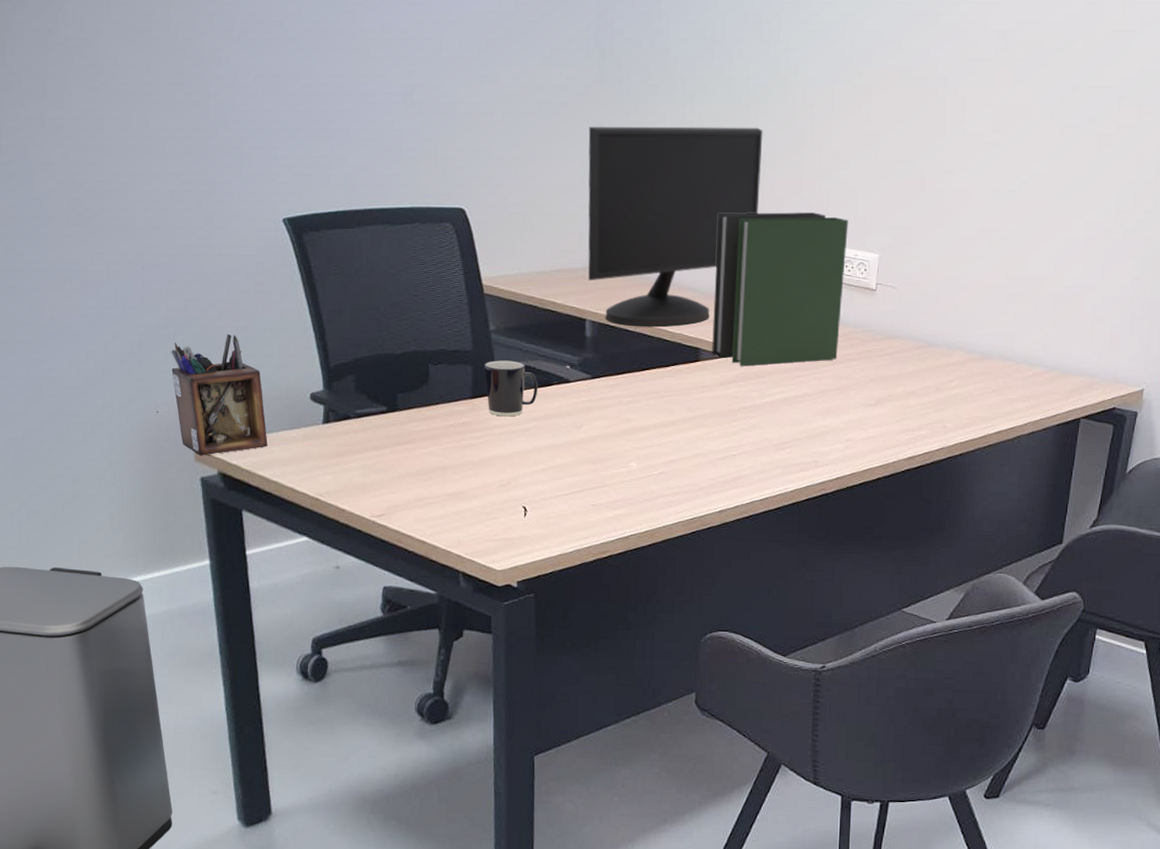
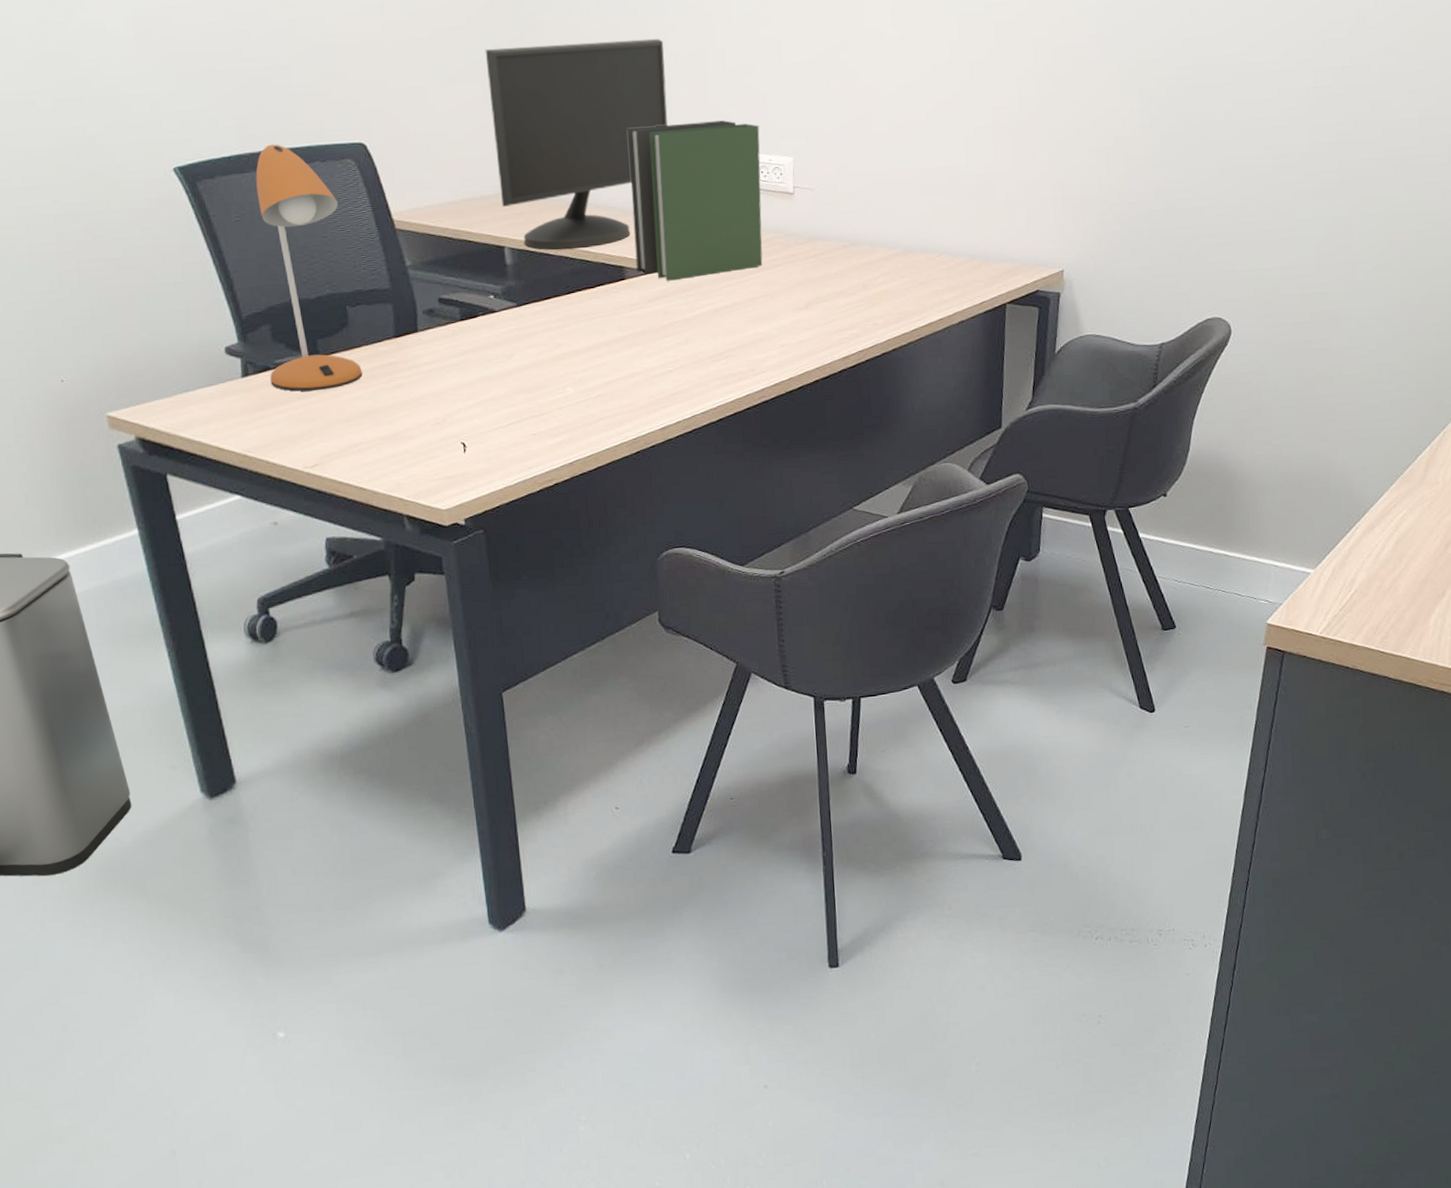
desk organizer: present [171,334,268,456] -> none [69,293,186,422]
desk lamp: none [349,203,436,443] -> present [256,144,362,392]
mug: present [484,360,538,417] -> none [404,295,464,354]

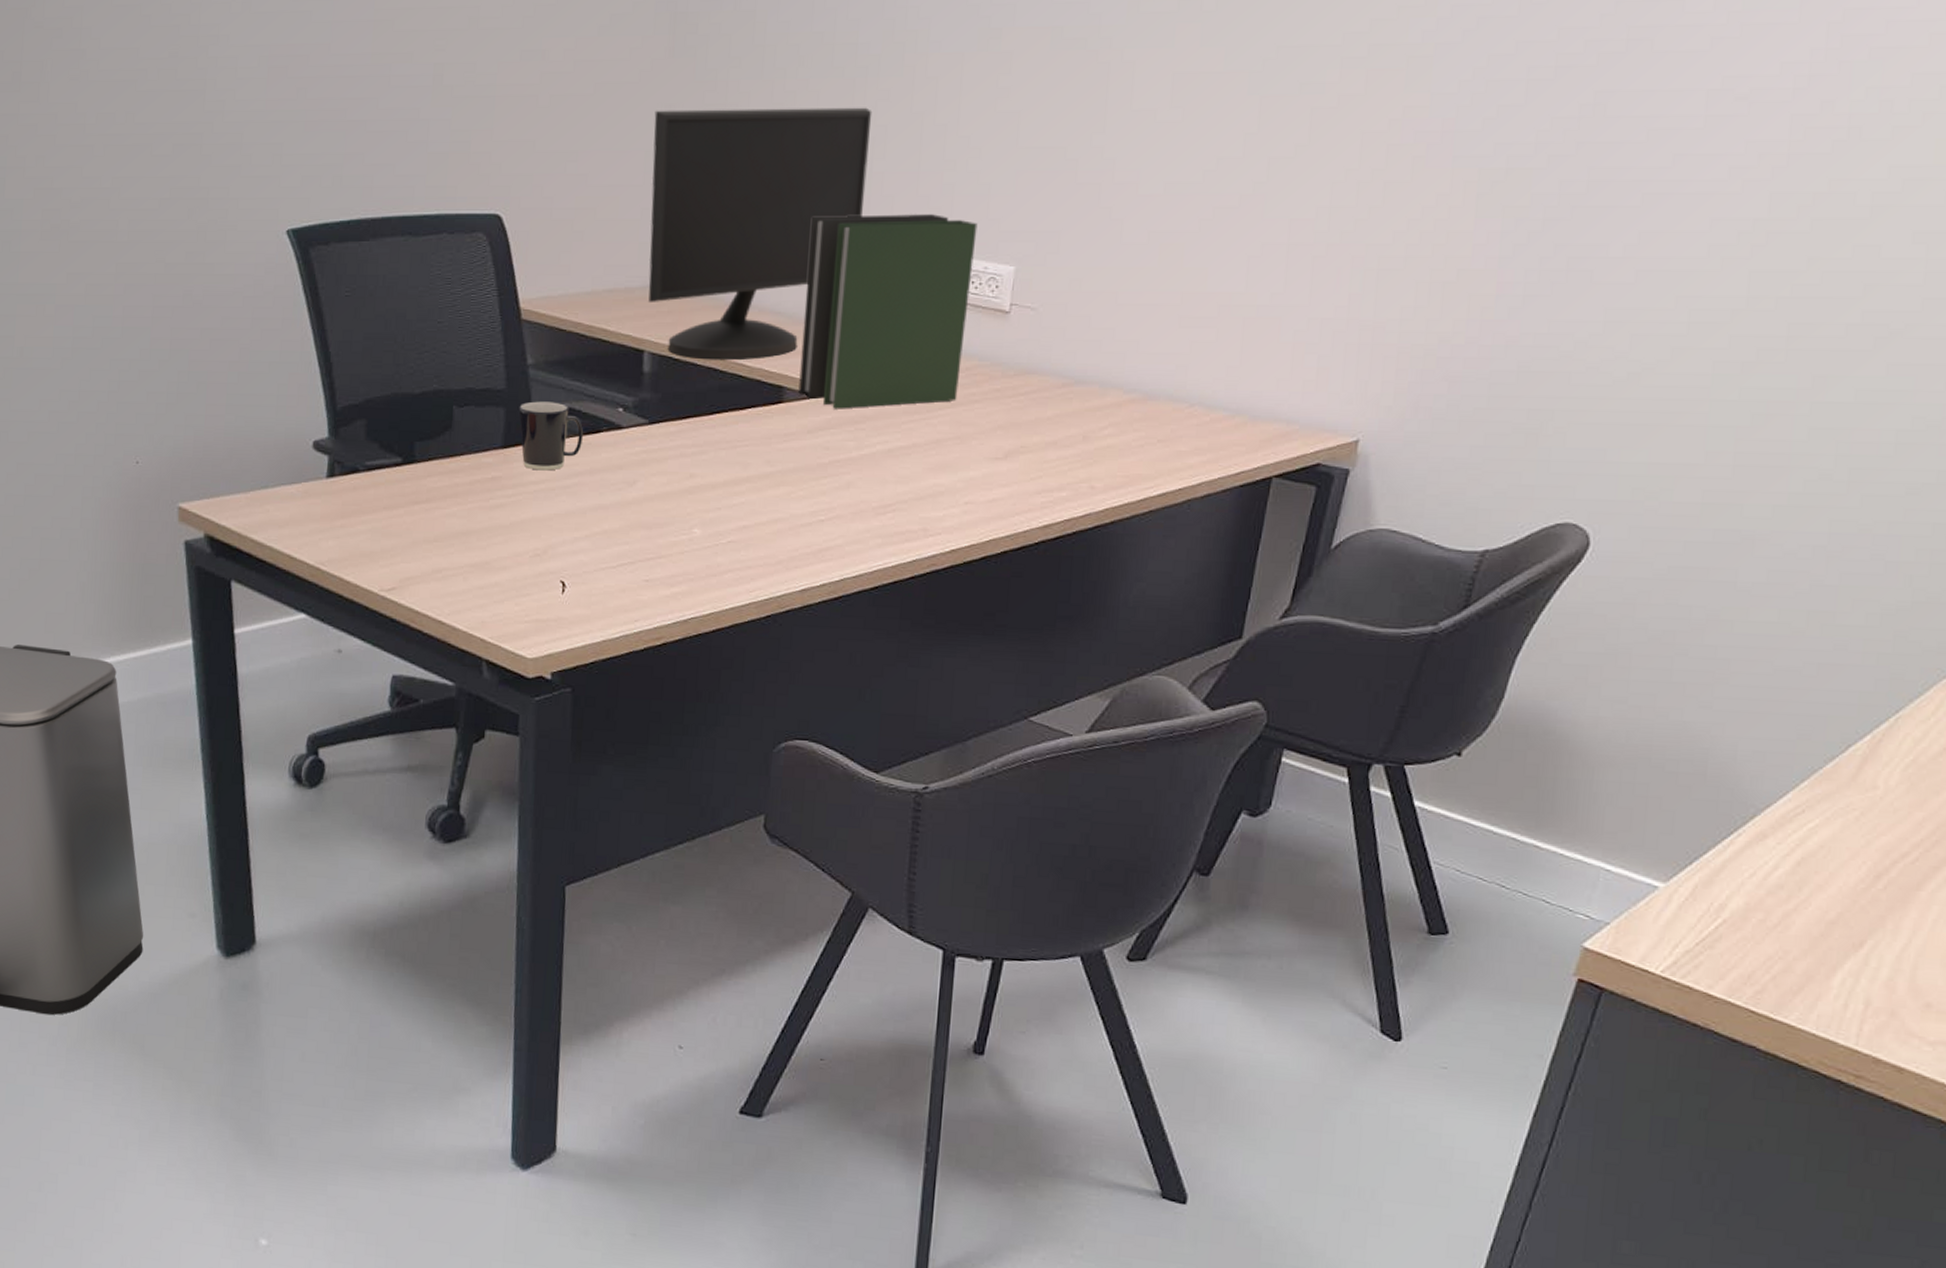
desk lamp: present [256,144,362,392] -> none [357,209,462,502]
mug: none [404,295,464,354] -> present [518,401,584,471]

